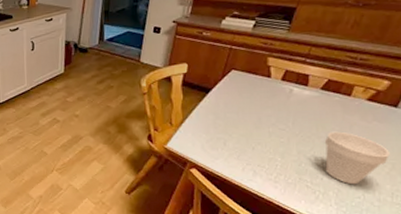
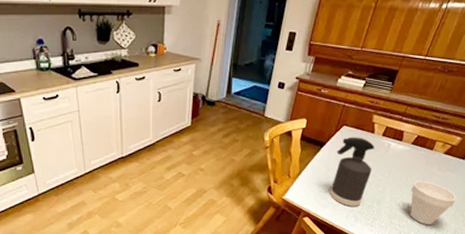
spray bottle: none [219,82,273,159] -> present [329,137,375,206]

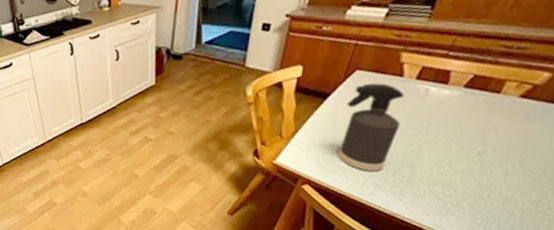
cup: present [410,180,456,226] -> none [461,135,541,195]

